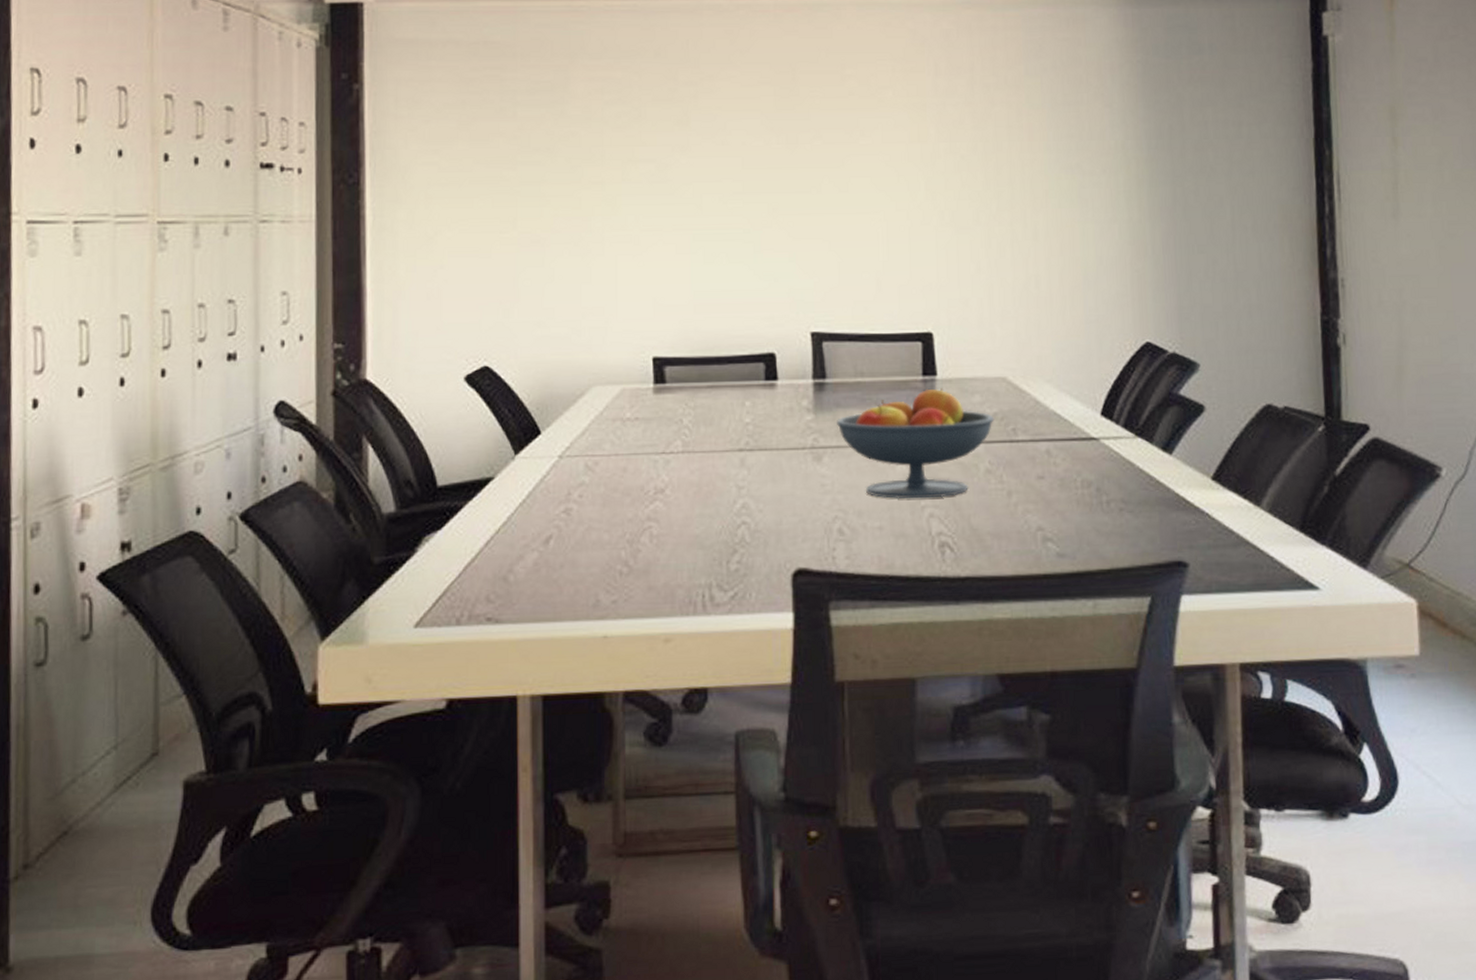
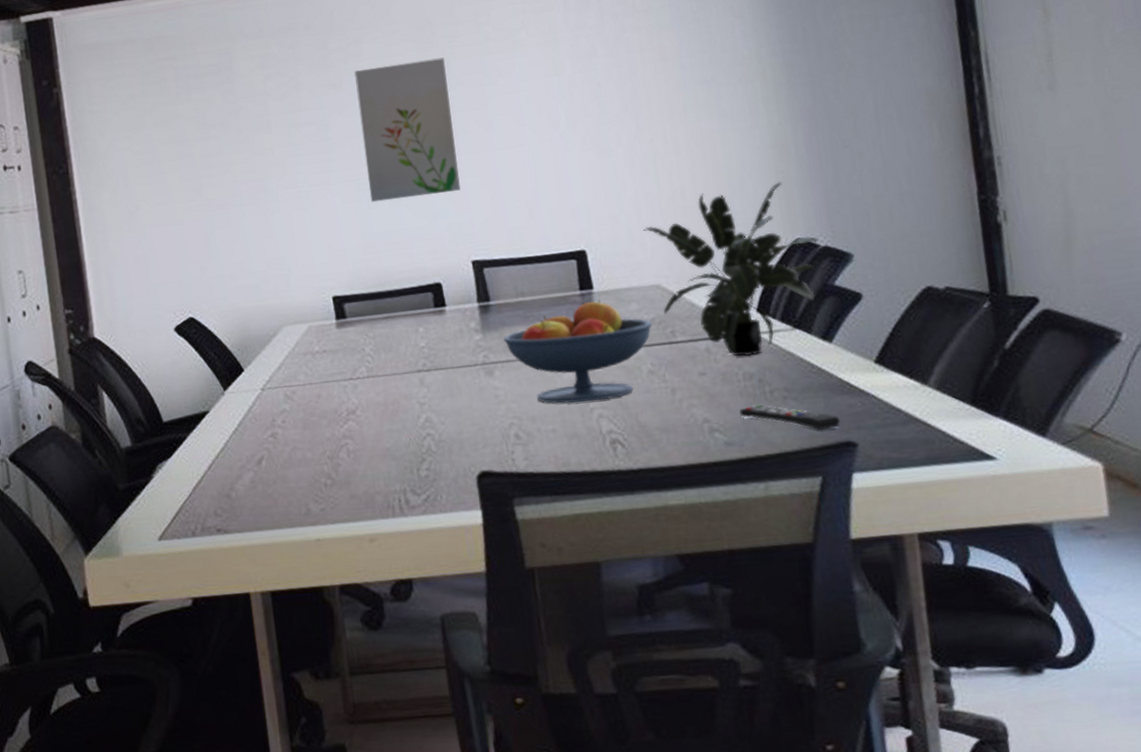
wall art: none [704,107,807,257] -> present [353,57,461,203]
potted plant: none [993,281,1167,463] -> present [642,181,819,357]
remote control: none [1075,515,1173,547] -> present [739,405,840,430]

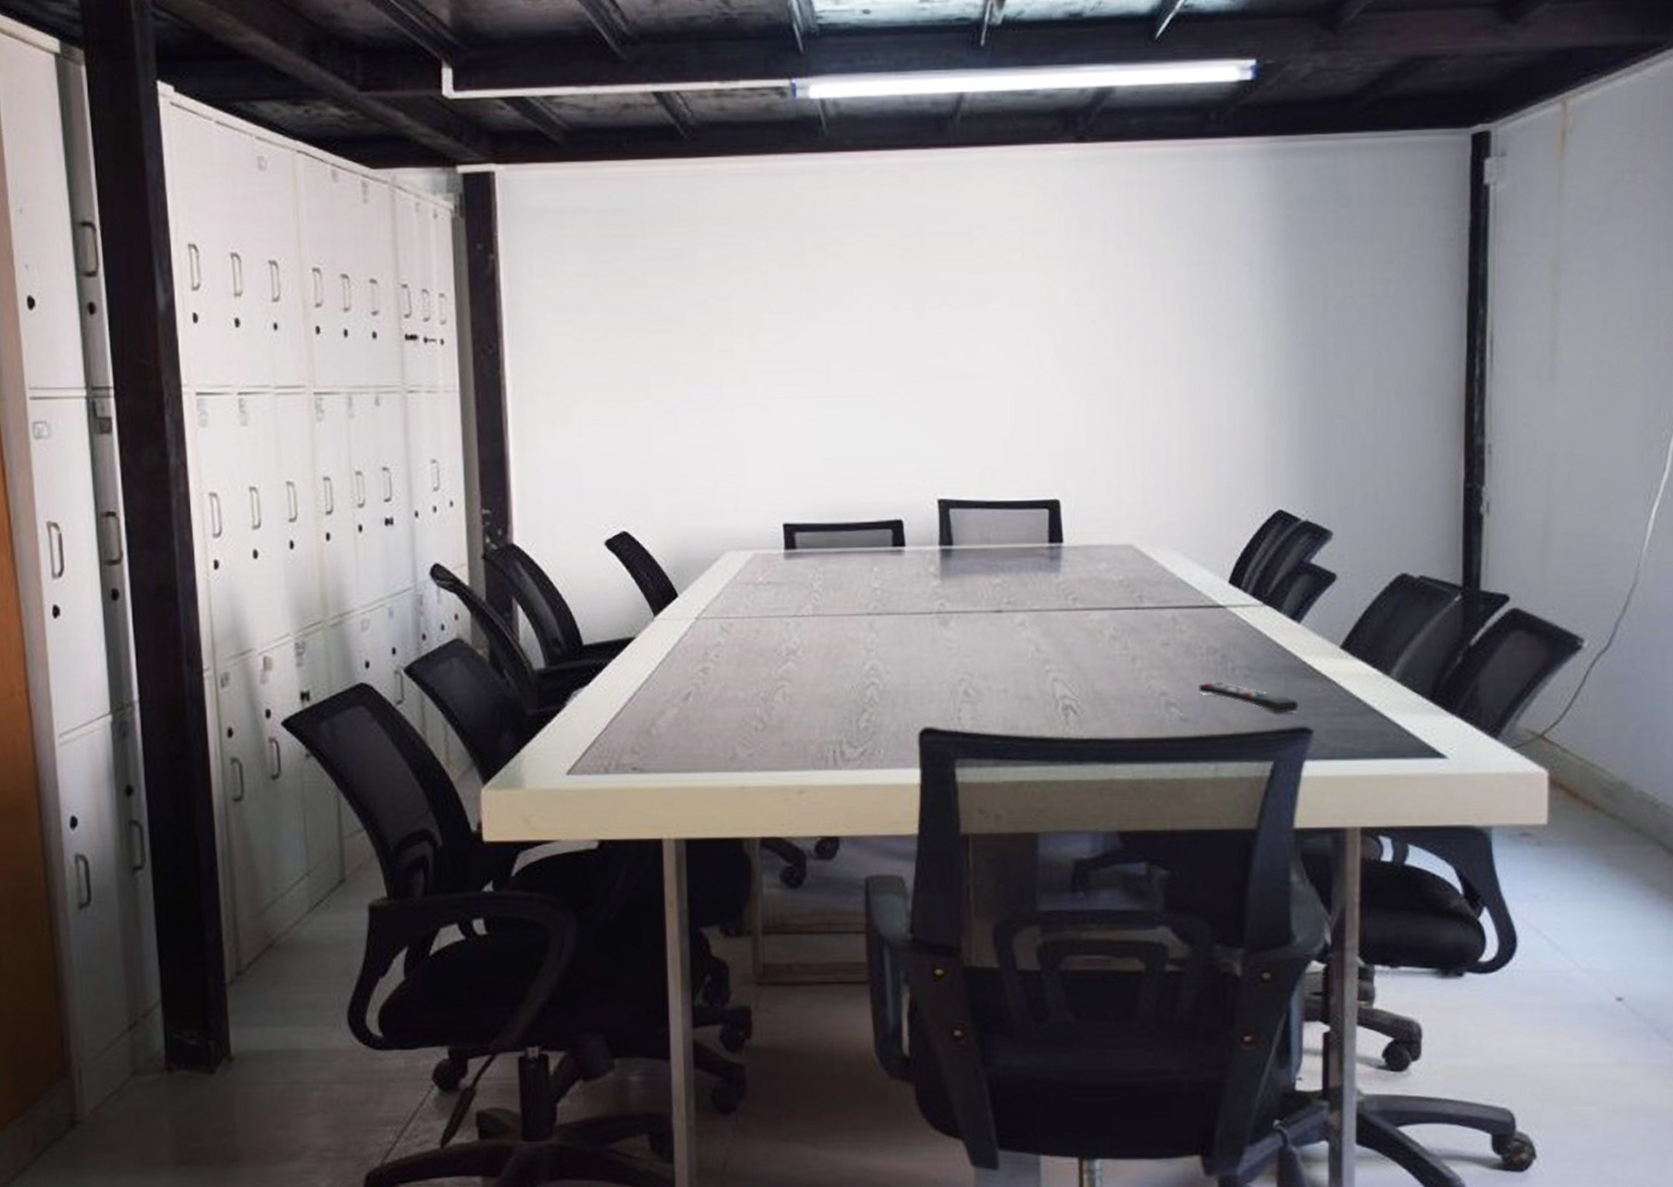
wall art: present [353,57,461,203] -> none [831,271,934,424]
fruit bowl: present [504,300,653,404] -> none [963,555,1120,664]
potted plant: present [642,181,819,357] -> none [1121,447,1300,630]

